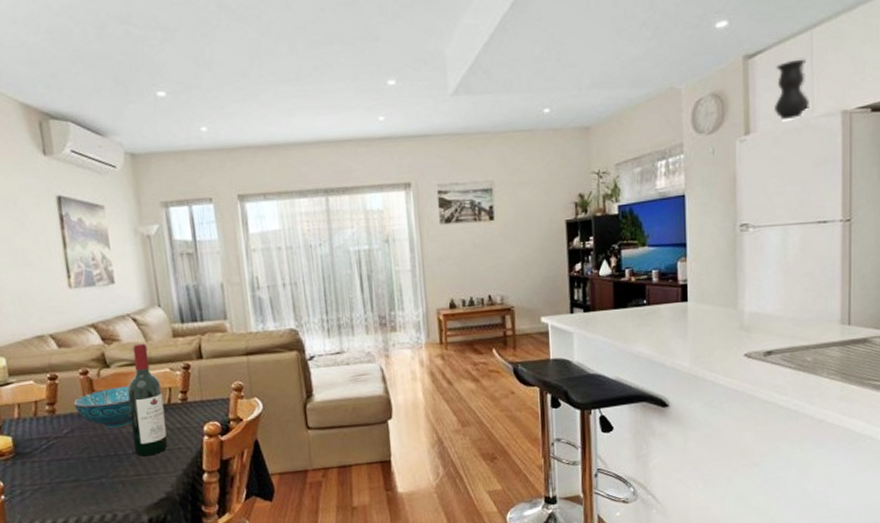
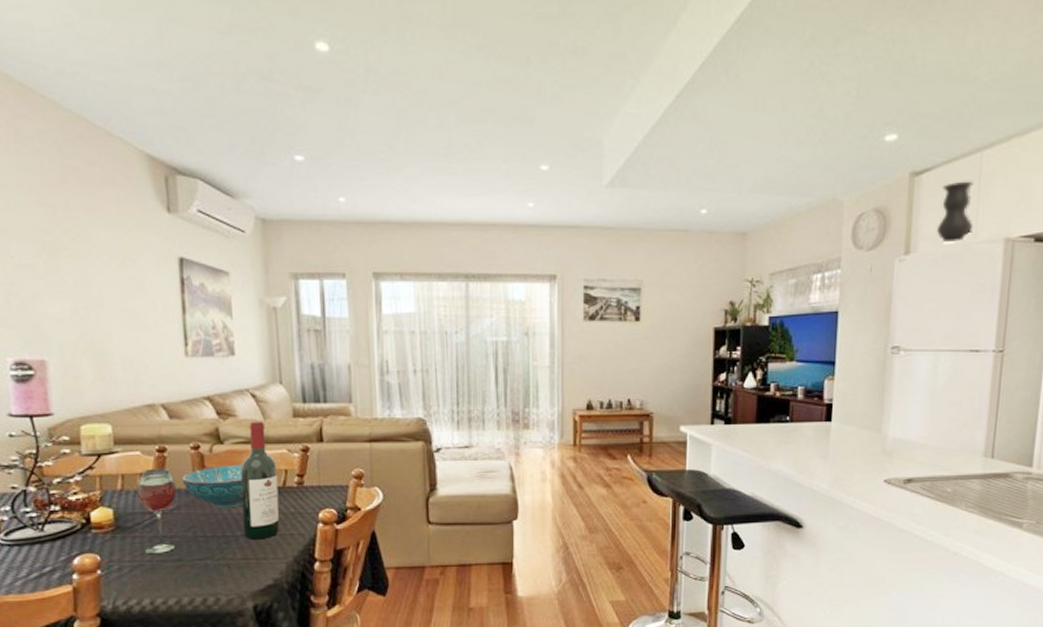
wineglass: none [32,394,73,478] -> present [137,467,177,555]

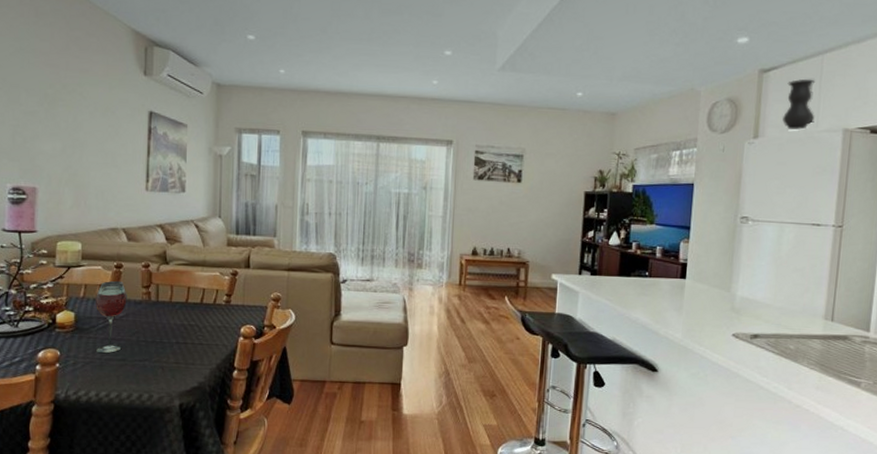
bowl: present [181,464,244,509] -> none [132,282,182,319]
wine bottle: present [240,421,280,540] -> none [177,247,210,348]

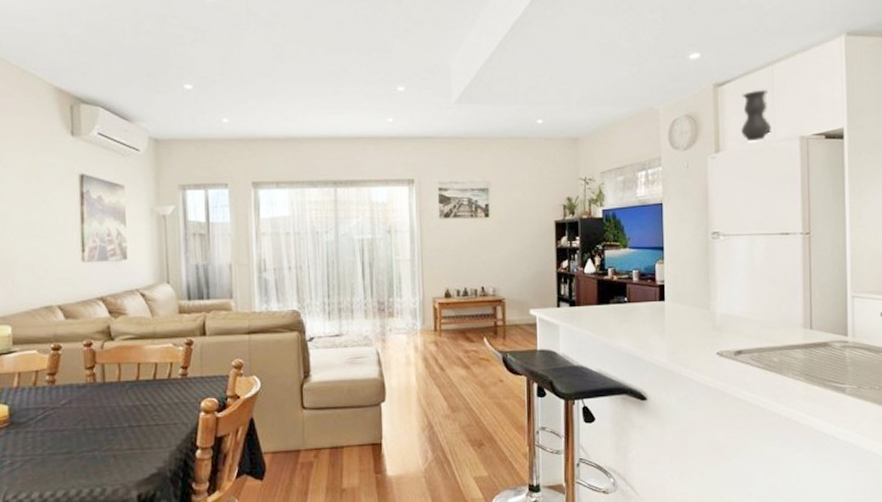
wineglass: present [95,280,127,354] -> none [32,364,69,449]

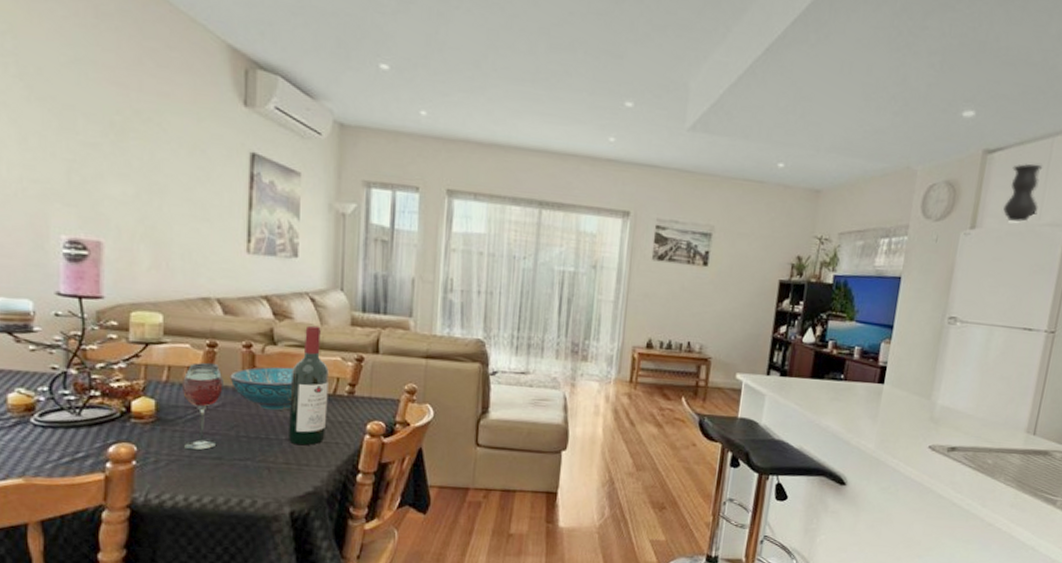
wineglass: none [32,364,69,449] -> present [183,362,223,451]
bowl: none [74,359,132,402] -> present [230,367,293,411]
wine bottle: none [129,318,164,431] -> present [287,325,329,446]

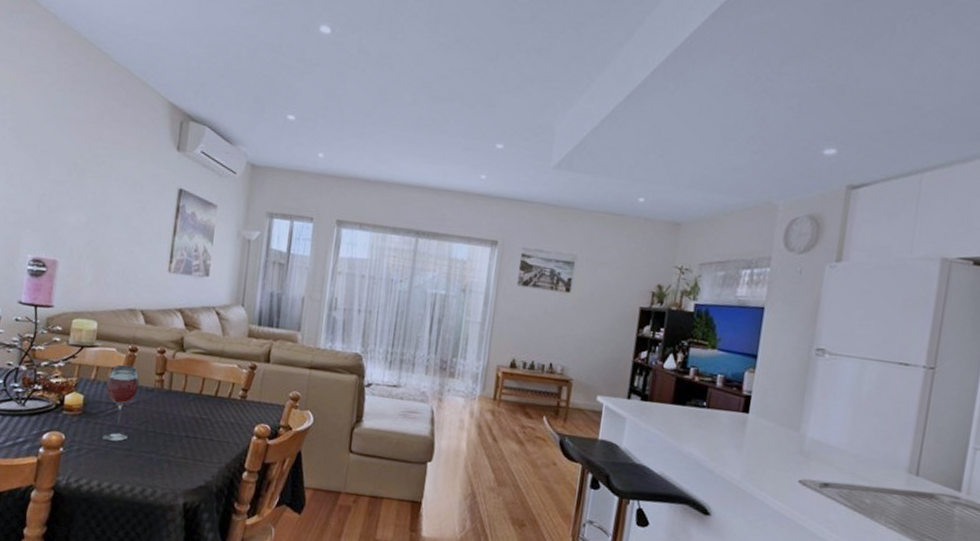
bowl: present [230,367,293,411] -> none [145,370,197,410]
wine bottle: present [287,325,329,446] -> none [187,335,227,443]
vase: present [1003,164,1042,222] -> none [871,199,911,256]

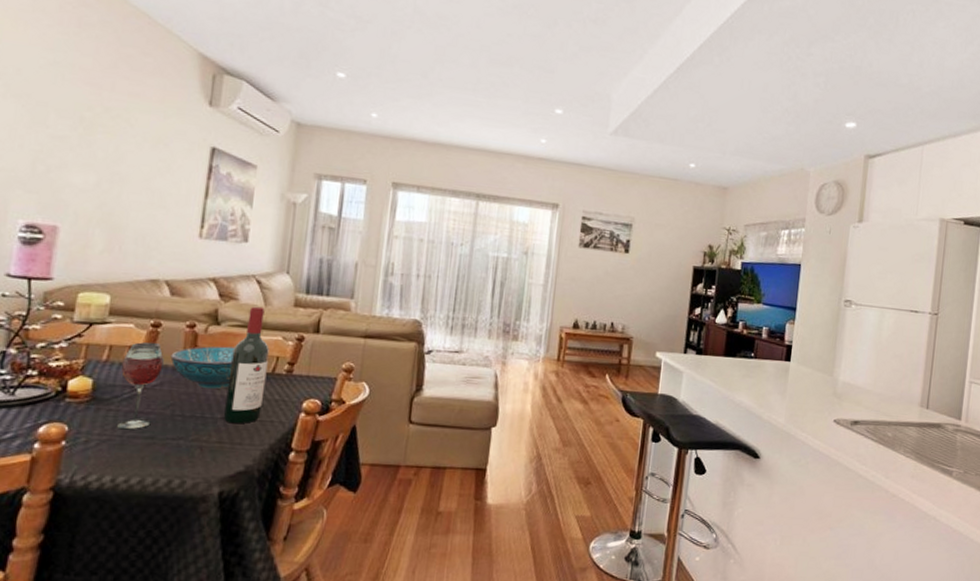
bowl: none [145,370,197,410] -> present [170,346,235,390]
wine bottle: none [187,335,227,443] -> present [223,306,270,424]

